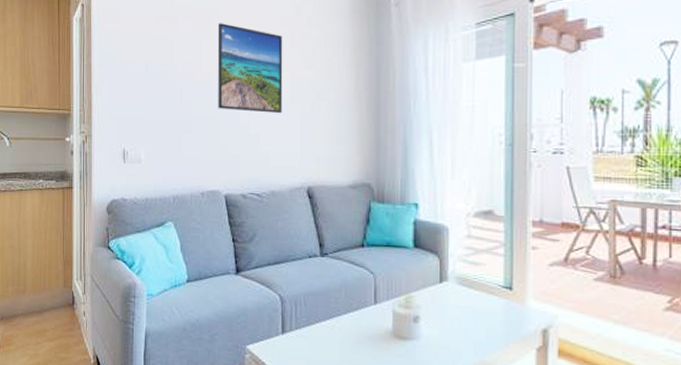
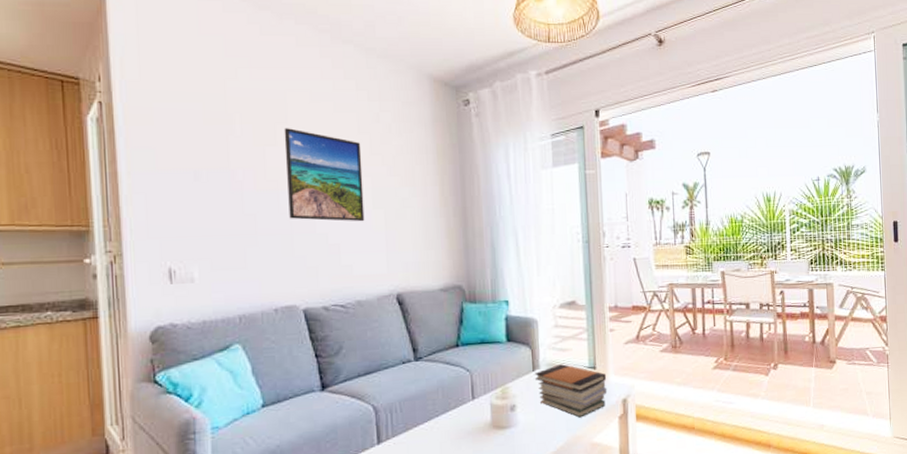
book stack: none [441,279,525,342] -> present [534,364,608,418]

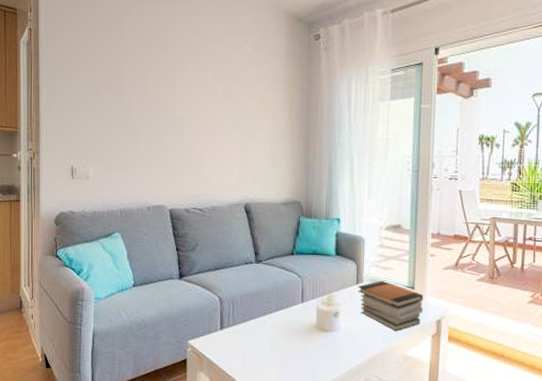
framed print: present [284,128,365,222] -> none [164,55,225,139]

